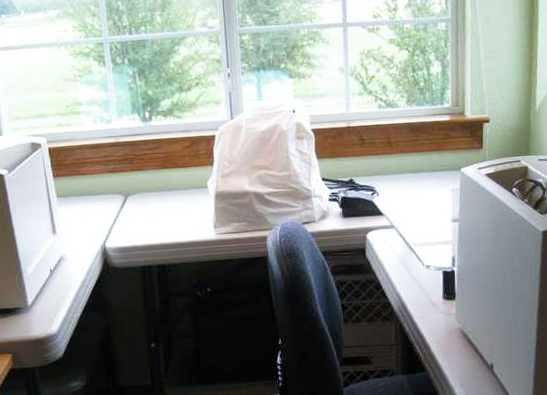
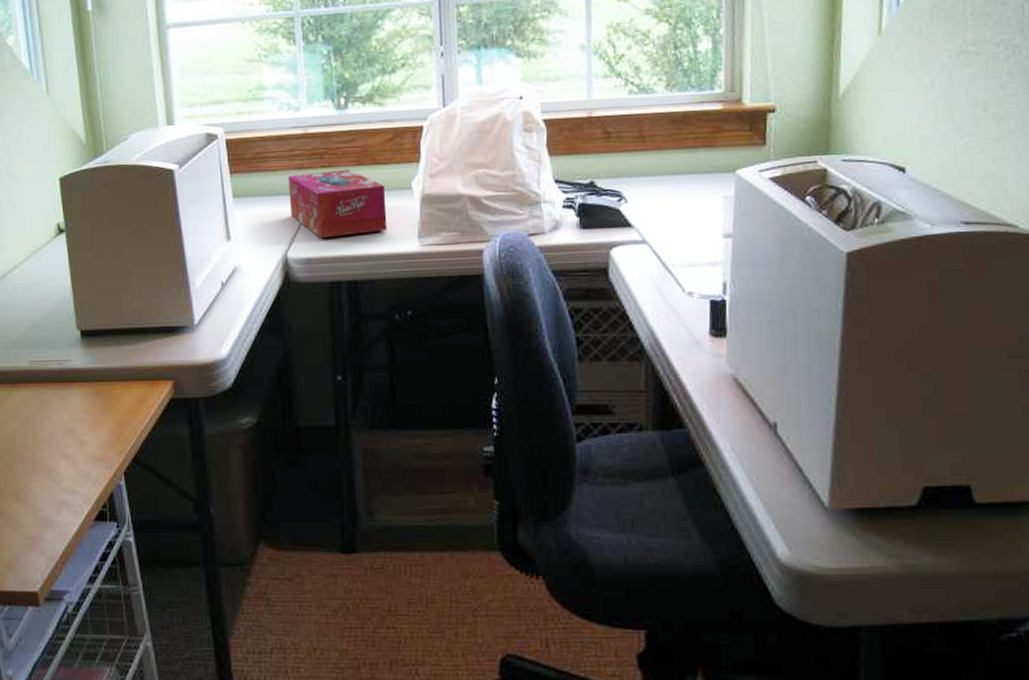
tissue box: none [104,171,188,231] -> present [288,169,387,239]

